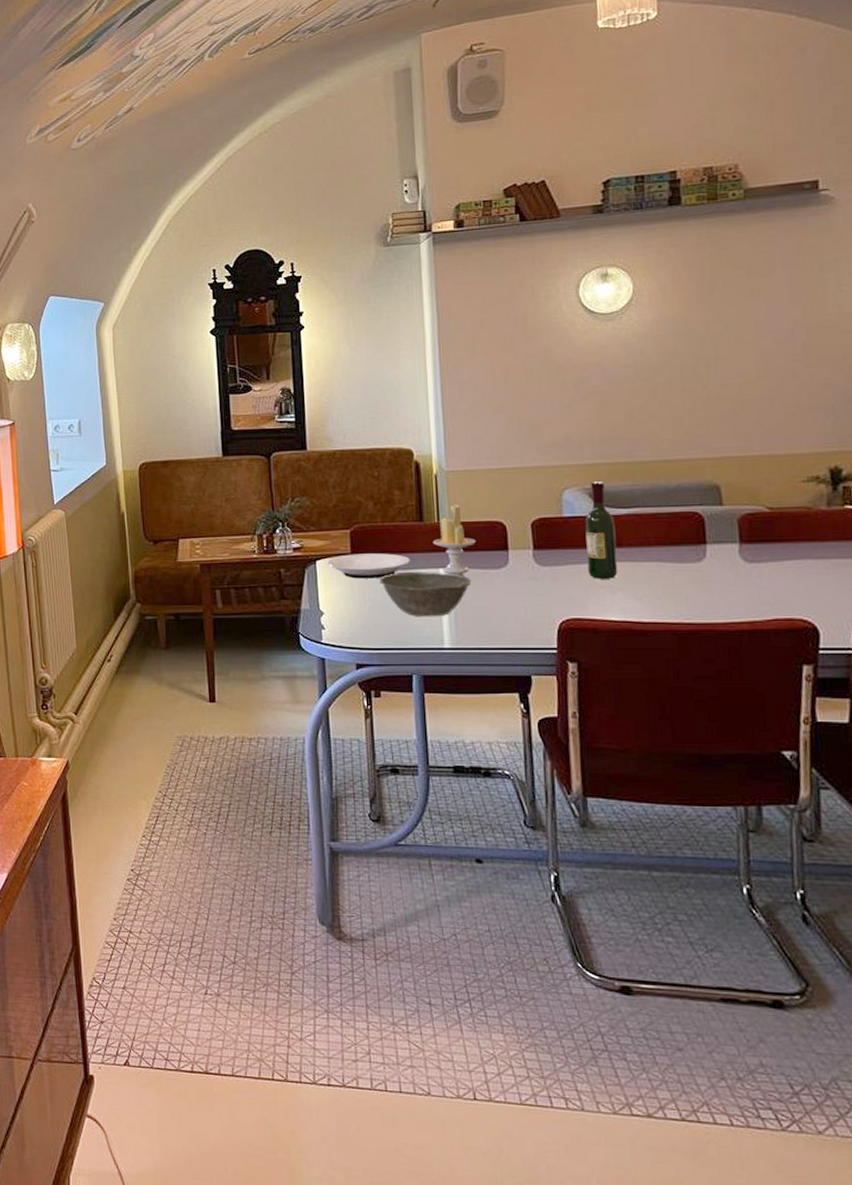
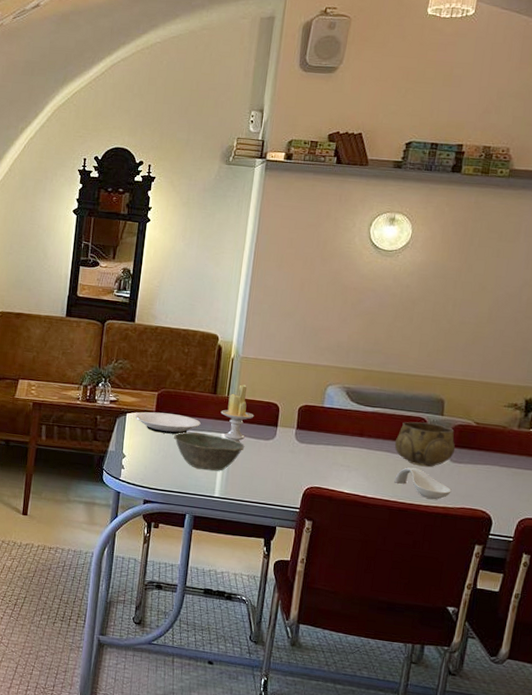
wine bottle: present [585,481,618,579] -> none [334,383,362,460]
decorative bowl: none [665,517,749,574] -> present [394,421,456,467]
spoon rest: none [674,577,755,614] -> present [394,468,452,500]

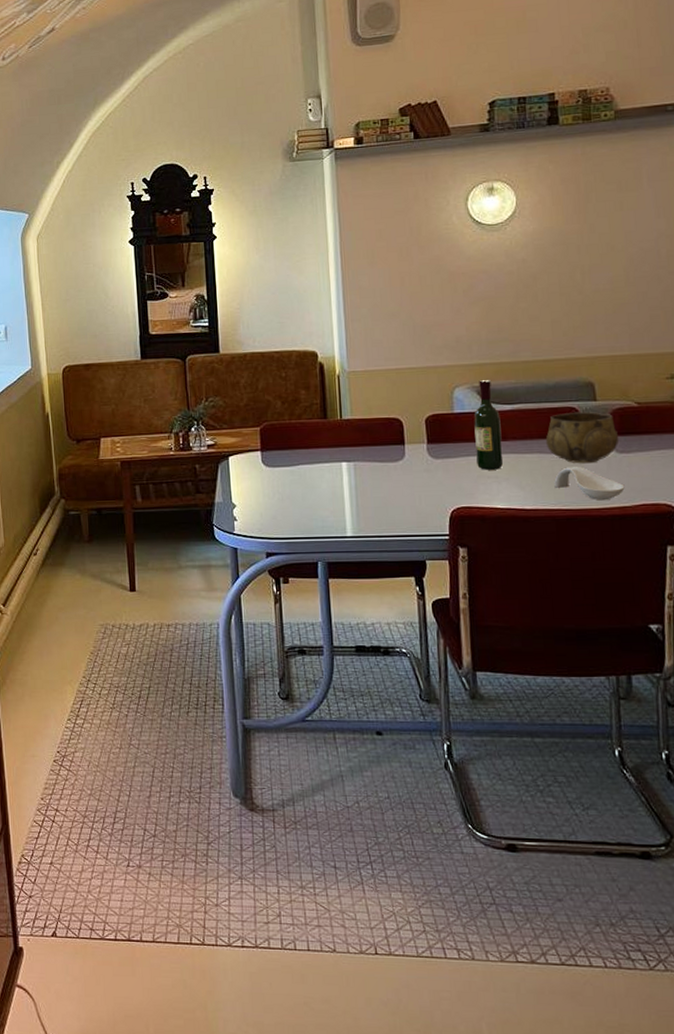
plate: present [135,412,201,435] -> none [239,449,315,473]
bowl: present [174,432,245,471] -> none [287,466,372,508]
candle: present [220,384,254,444] -> none [336,403,375,471]
wine bottle: none [334,383,362,460] -> present [474,380,504,470]

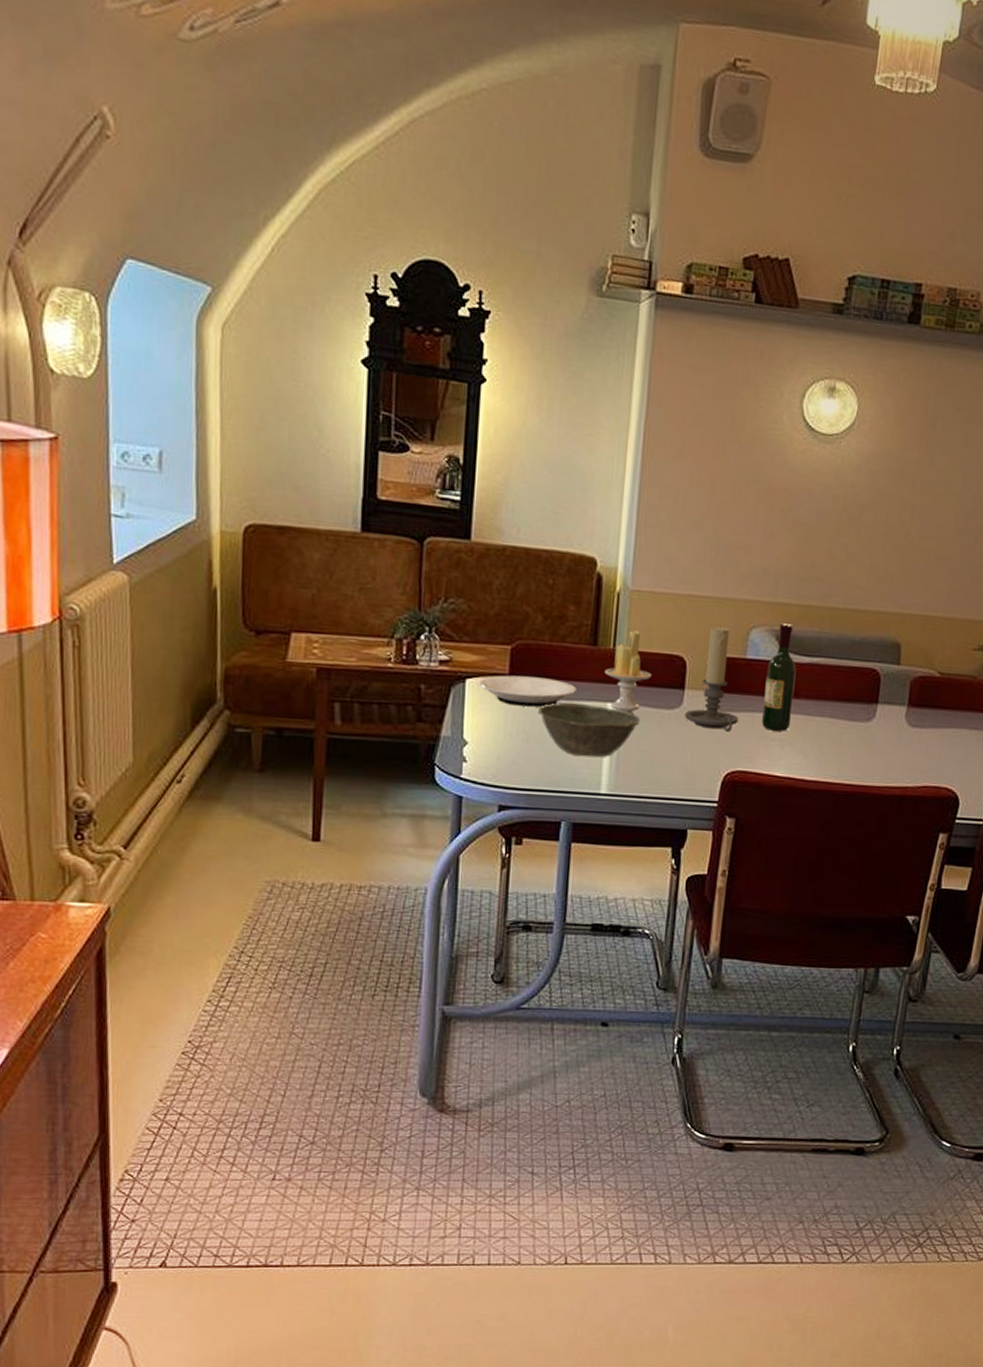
plate: none [239,449,315,473] -> present [479,675,576,708]
bowl: none [287,466,372,508] -> present [538,702,641,758]
candle: none [336,403,375,471] -> present [604,630,652,716]
candle holder: none [408,389,456,475] -> present [685,626,739,732]
decorative bowl: present [545,412,619,464] -> none [839,674,915,736]
spoon rest: present [554,467,625,501] -> none [839,737,911,778]

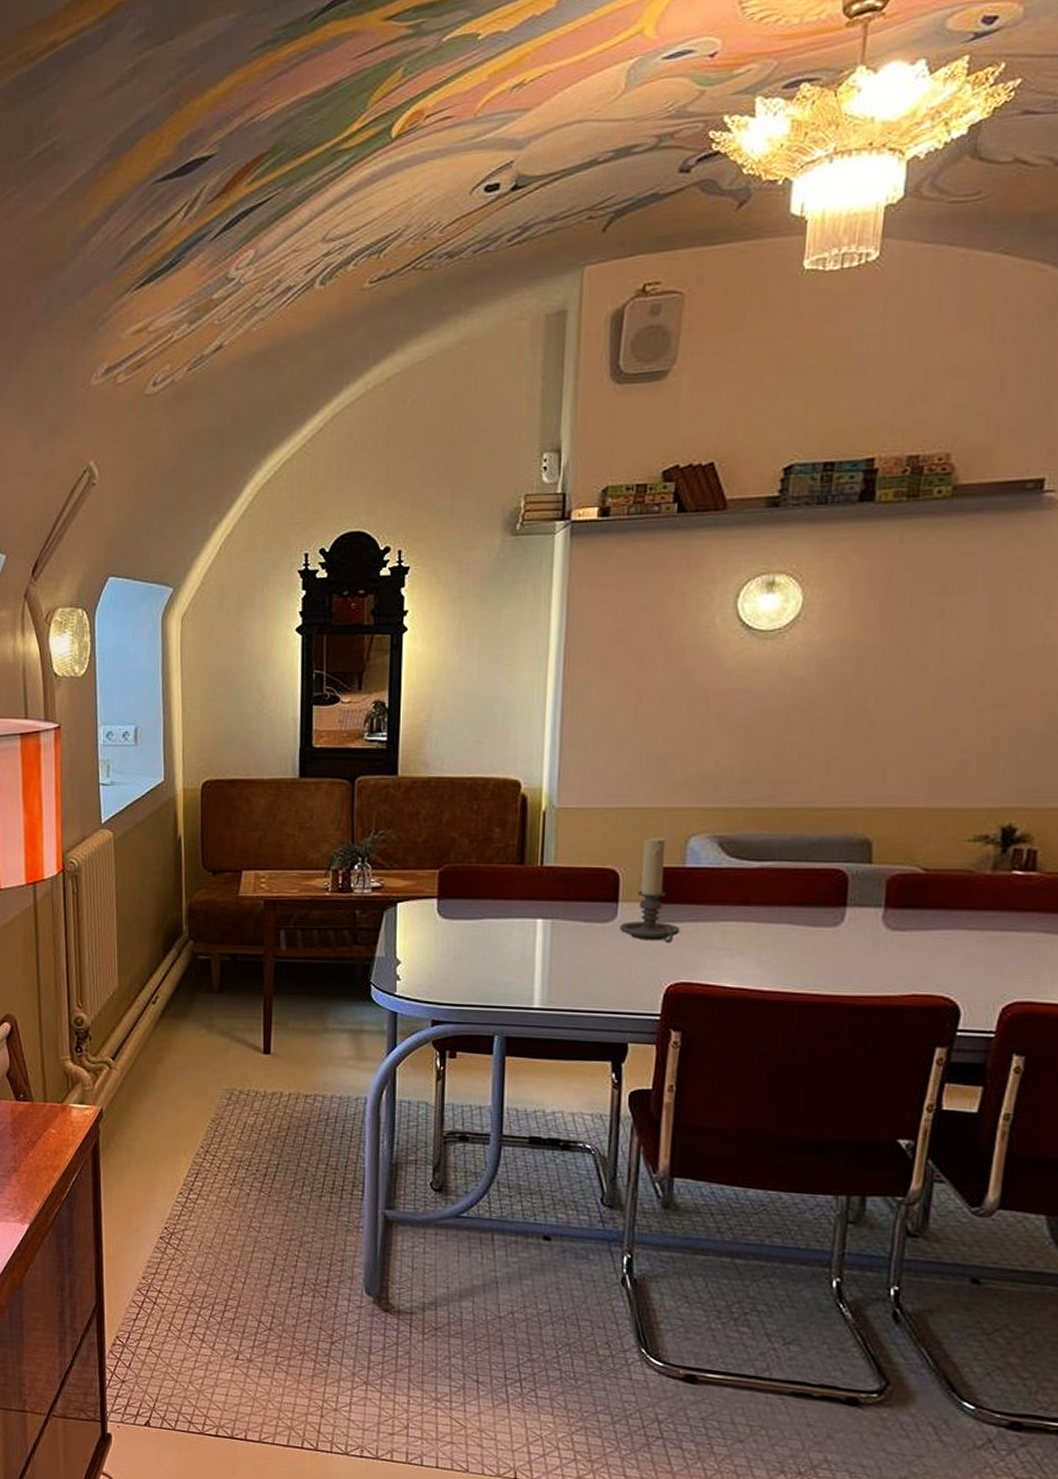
plate: present [479,675,576,708] -> none [410,897,505,926]
bowl: present [538,702,641,758] -> none [468,921,573,973]
candle: present [604,630,652,716] -> none [532,847,583,931]
wine bottle: present [762,623,796,731] -> none [707,829,744,940]

